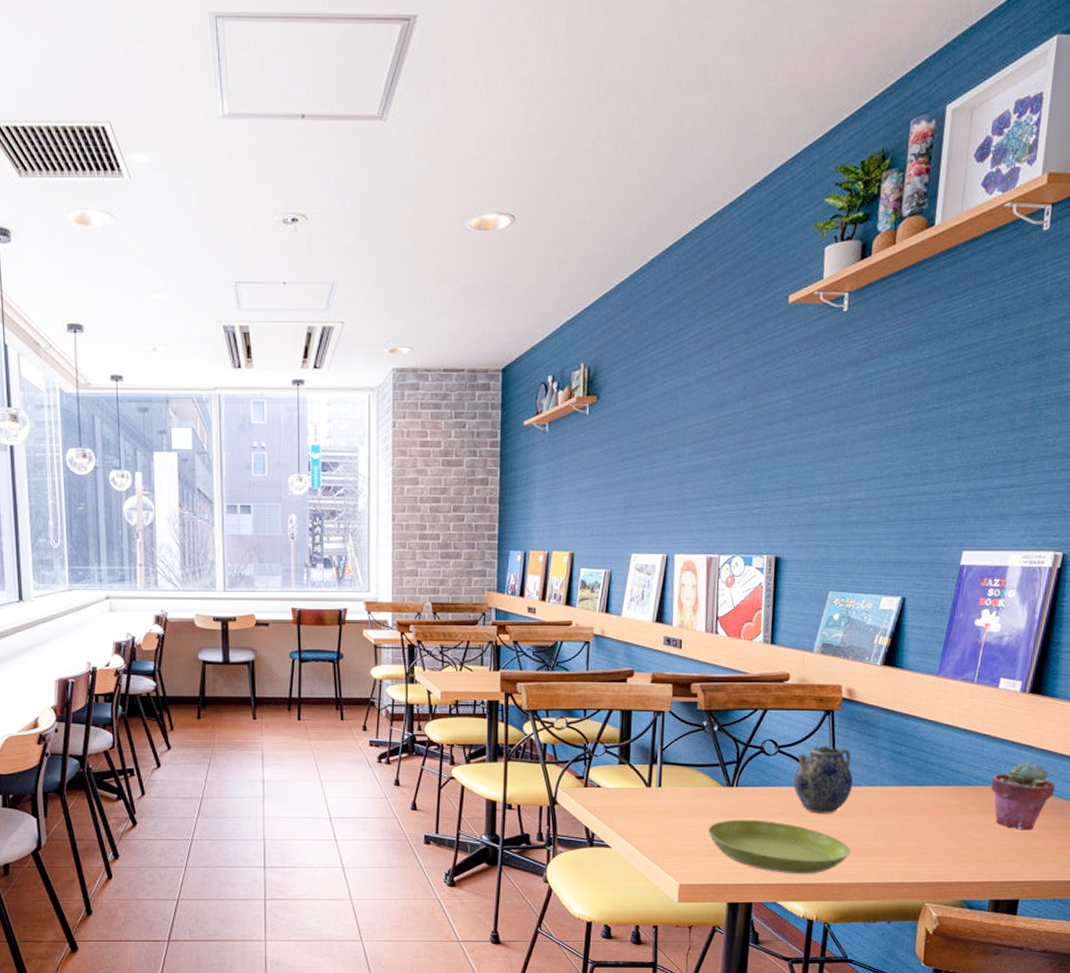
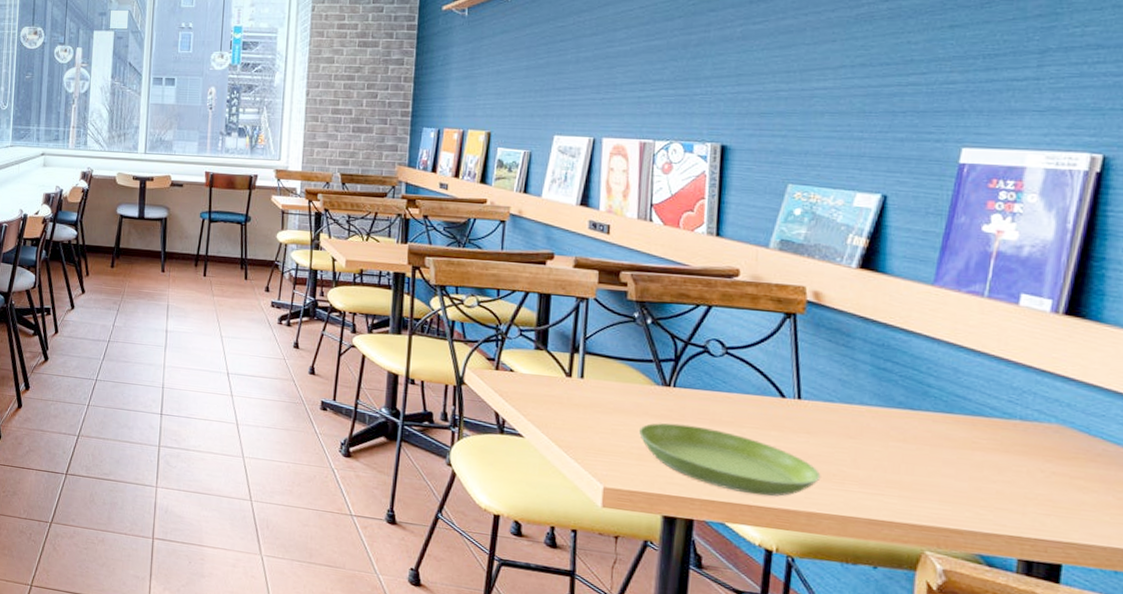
teapot: present [793,745,854,814] -> none [745,351,823,430]
potted succulent: present [991,762,1056,829] -> none [1013,396,1110,480]

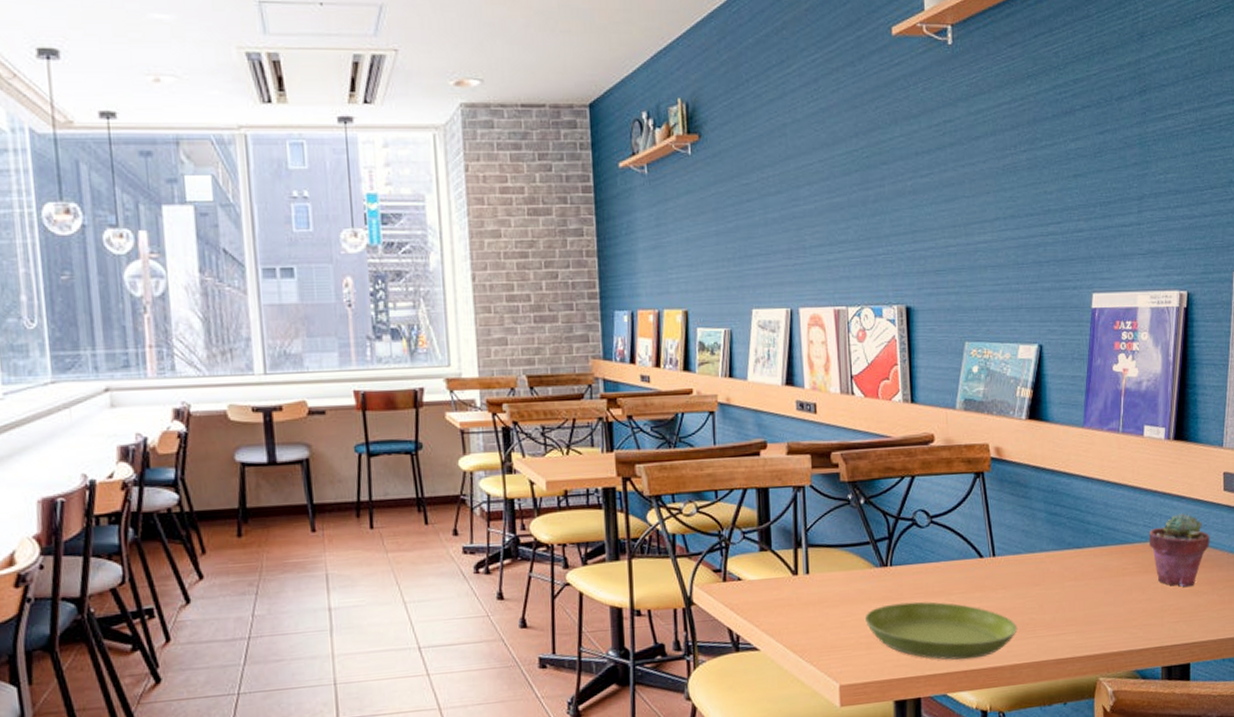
potted succulent: none [1013,396,1110,480] -> present [1148,513,1210,587]

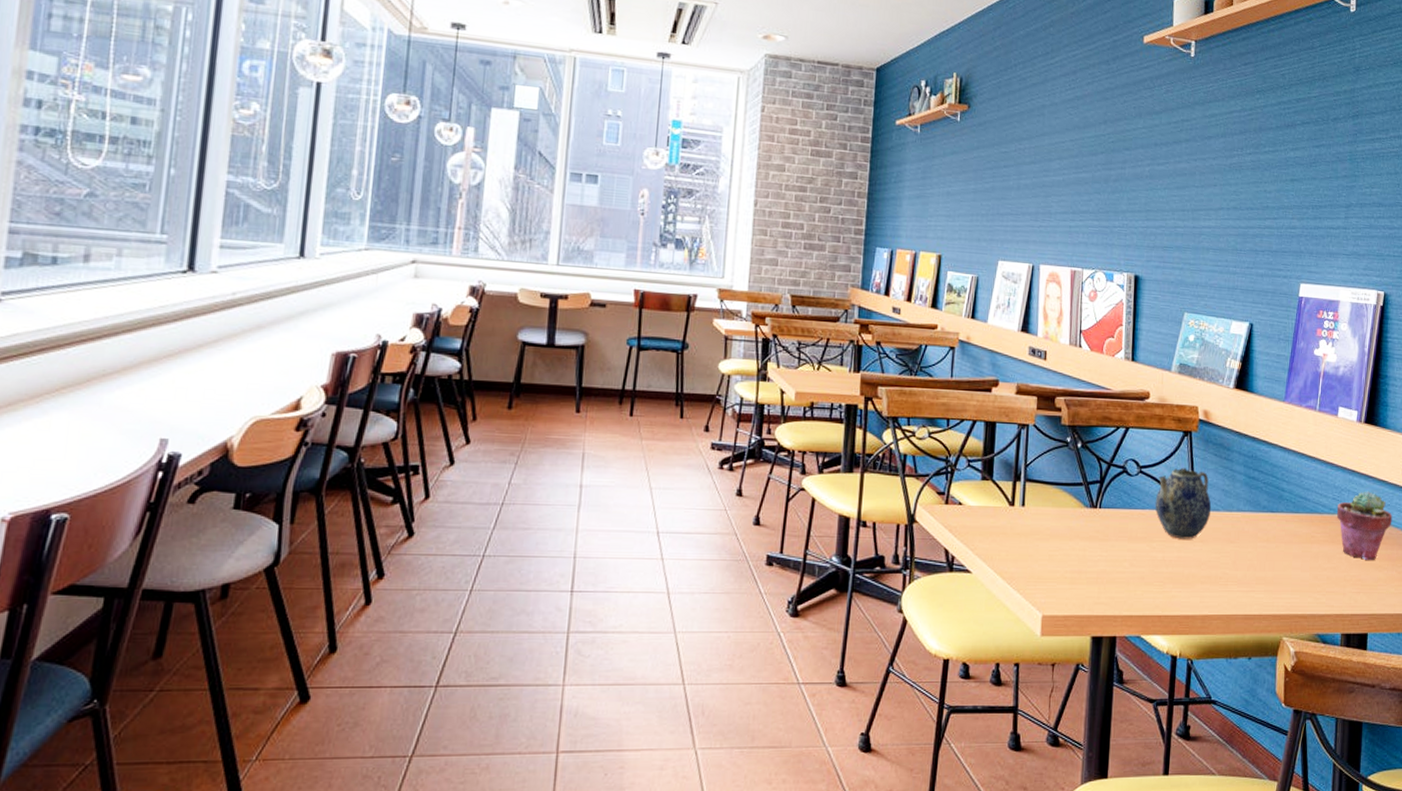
saucer: present [864,601,1018,660] -> none [1071,544,1211,605]
teapot: none [950,511,1012,589] -> present [1155,467,1212,539]

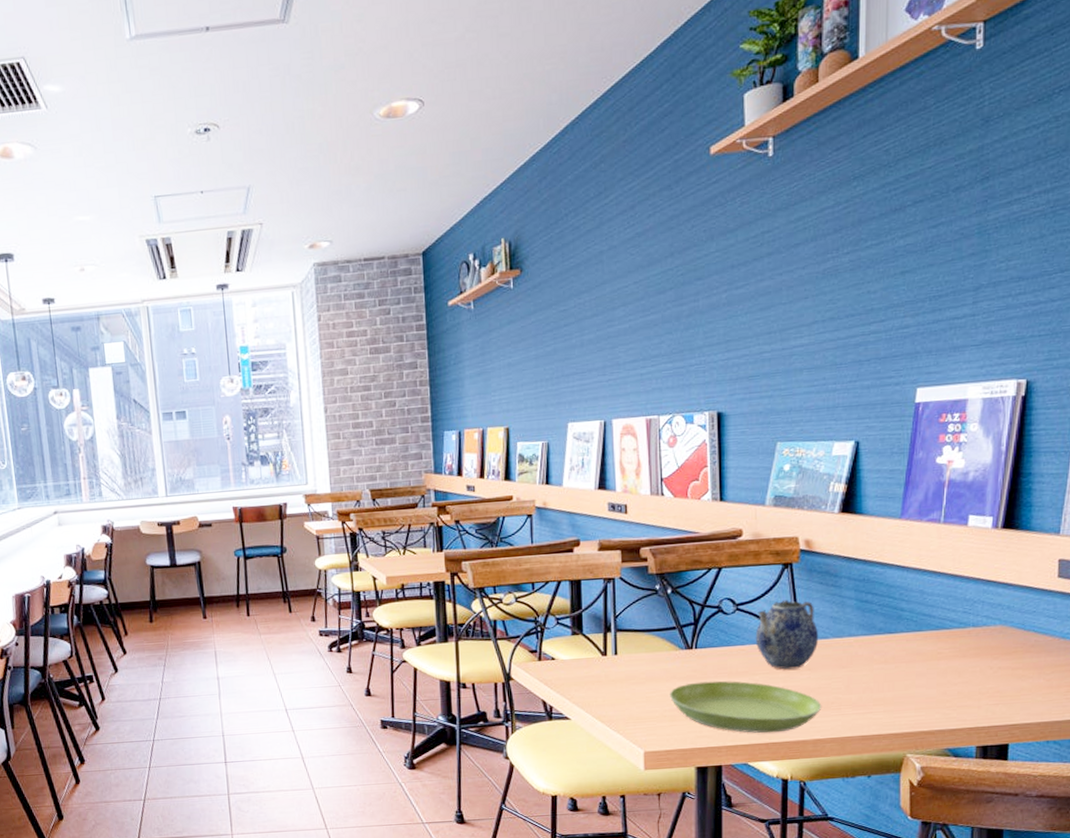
saucer: none [1071,544,1211,605] -> present [669,680,822,734]
potted succulent: present [1336,491,1393,560] -> none [968,600,1039,671]

